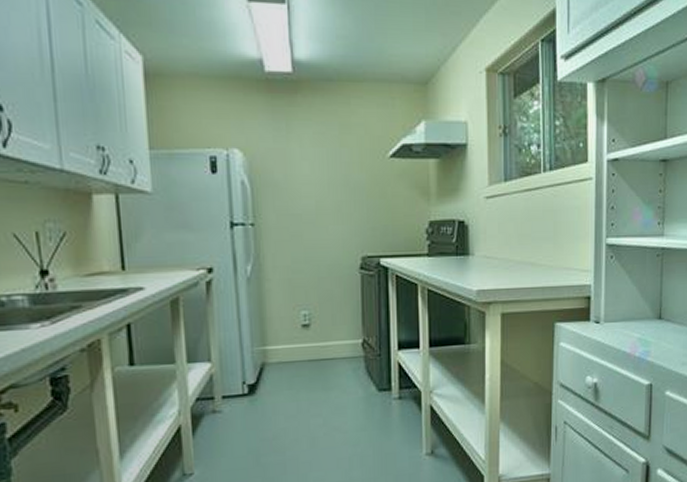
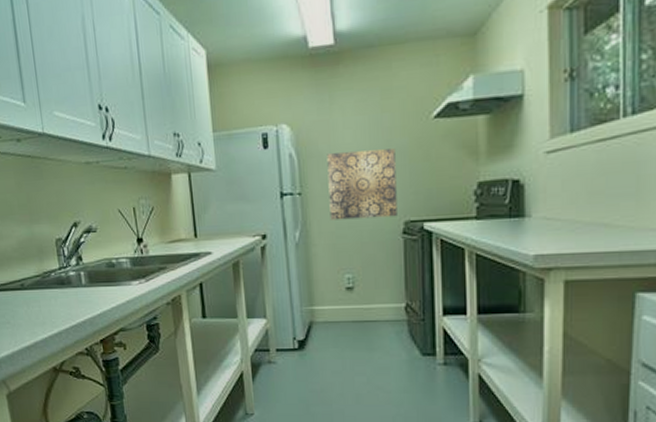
wall art: none [283,184,355,254] -> present [327,148,397,221]

